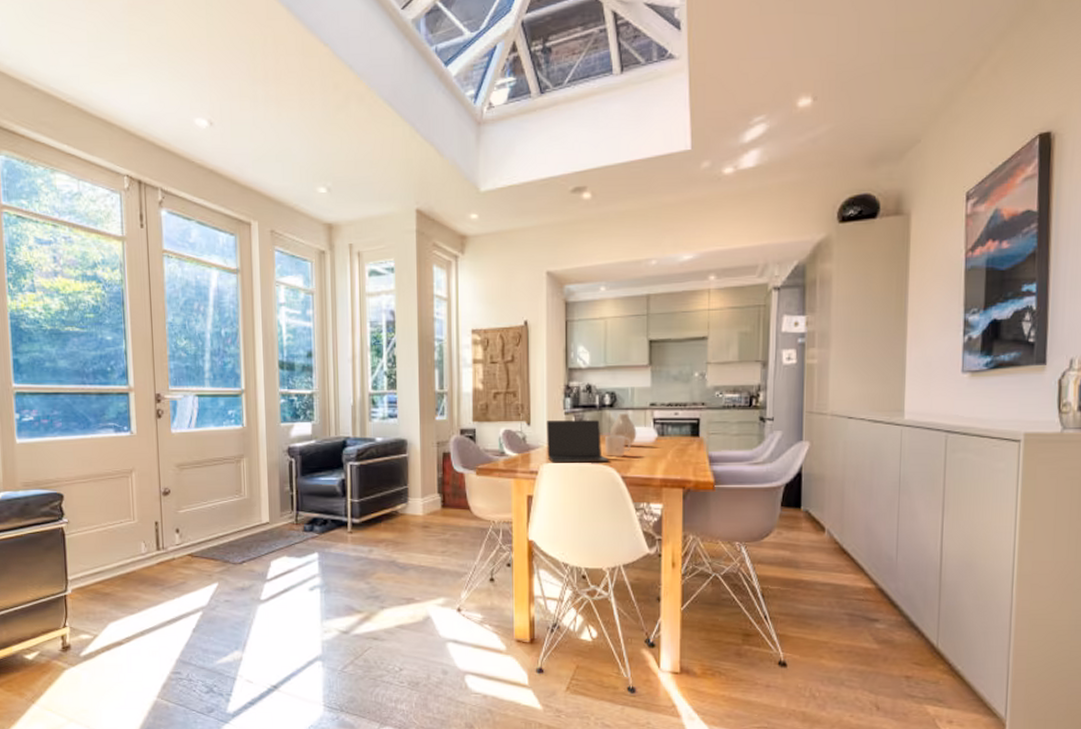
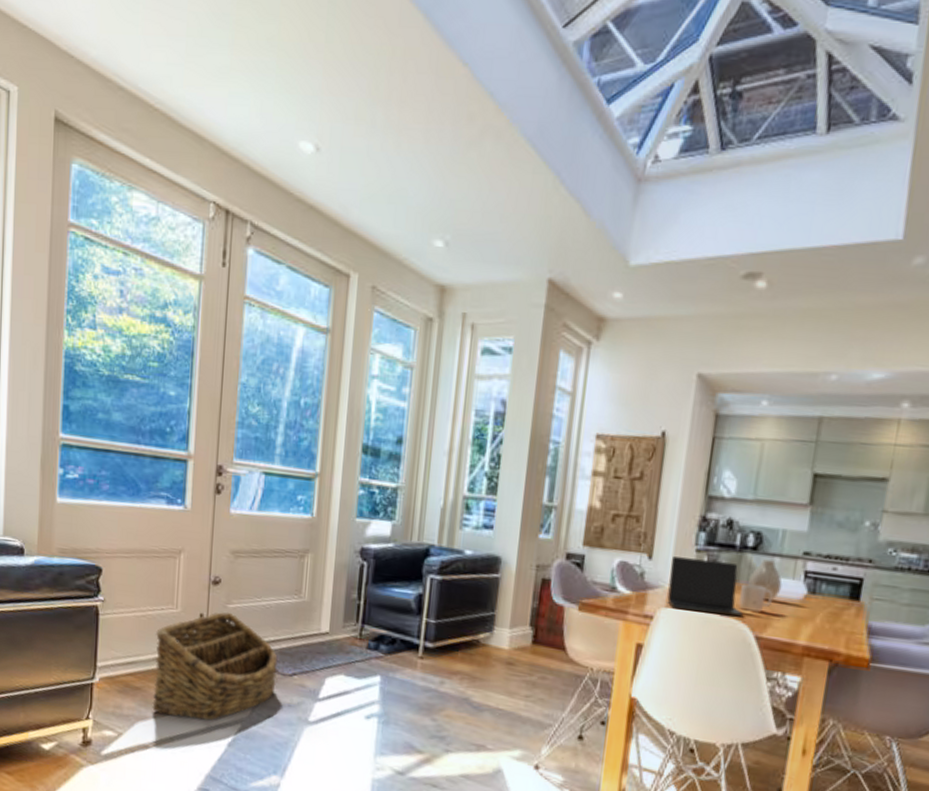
basket: none [118,517,229,613] -> present [152,611,278,720]

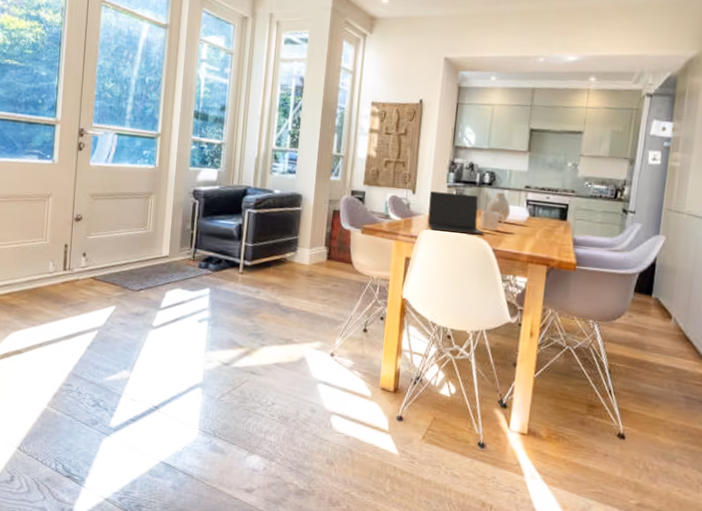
basket: present [152,611,278,720] -> none [25,242,128,329]

